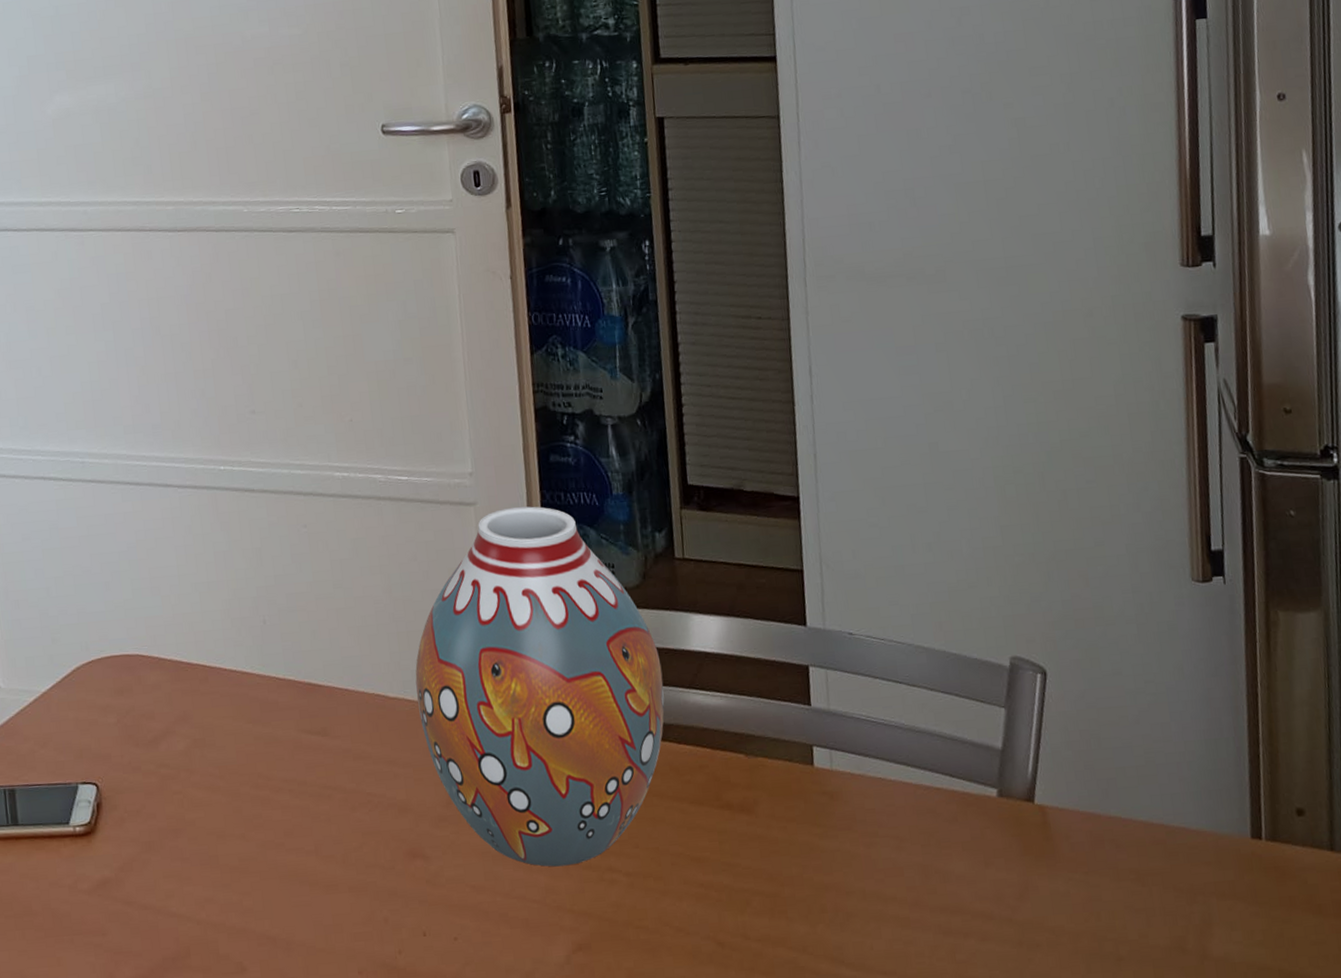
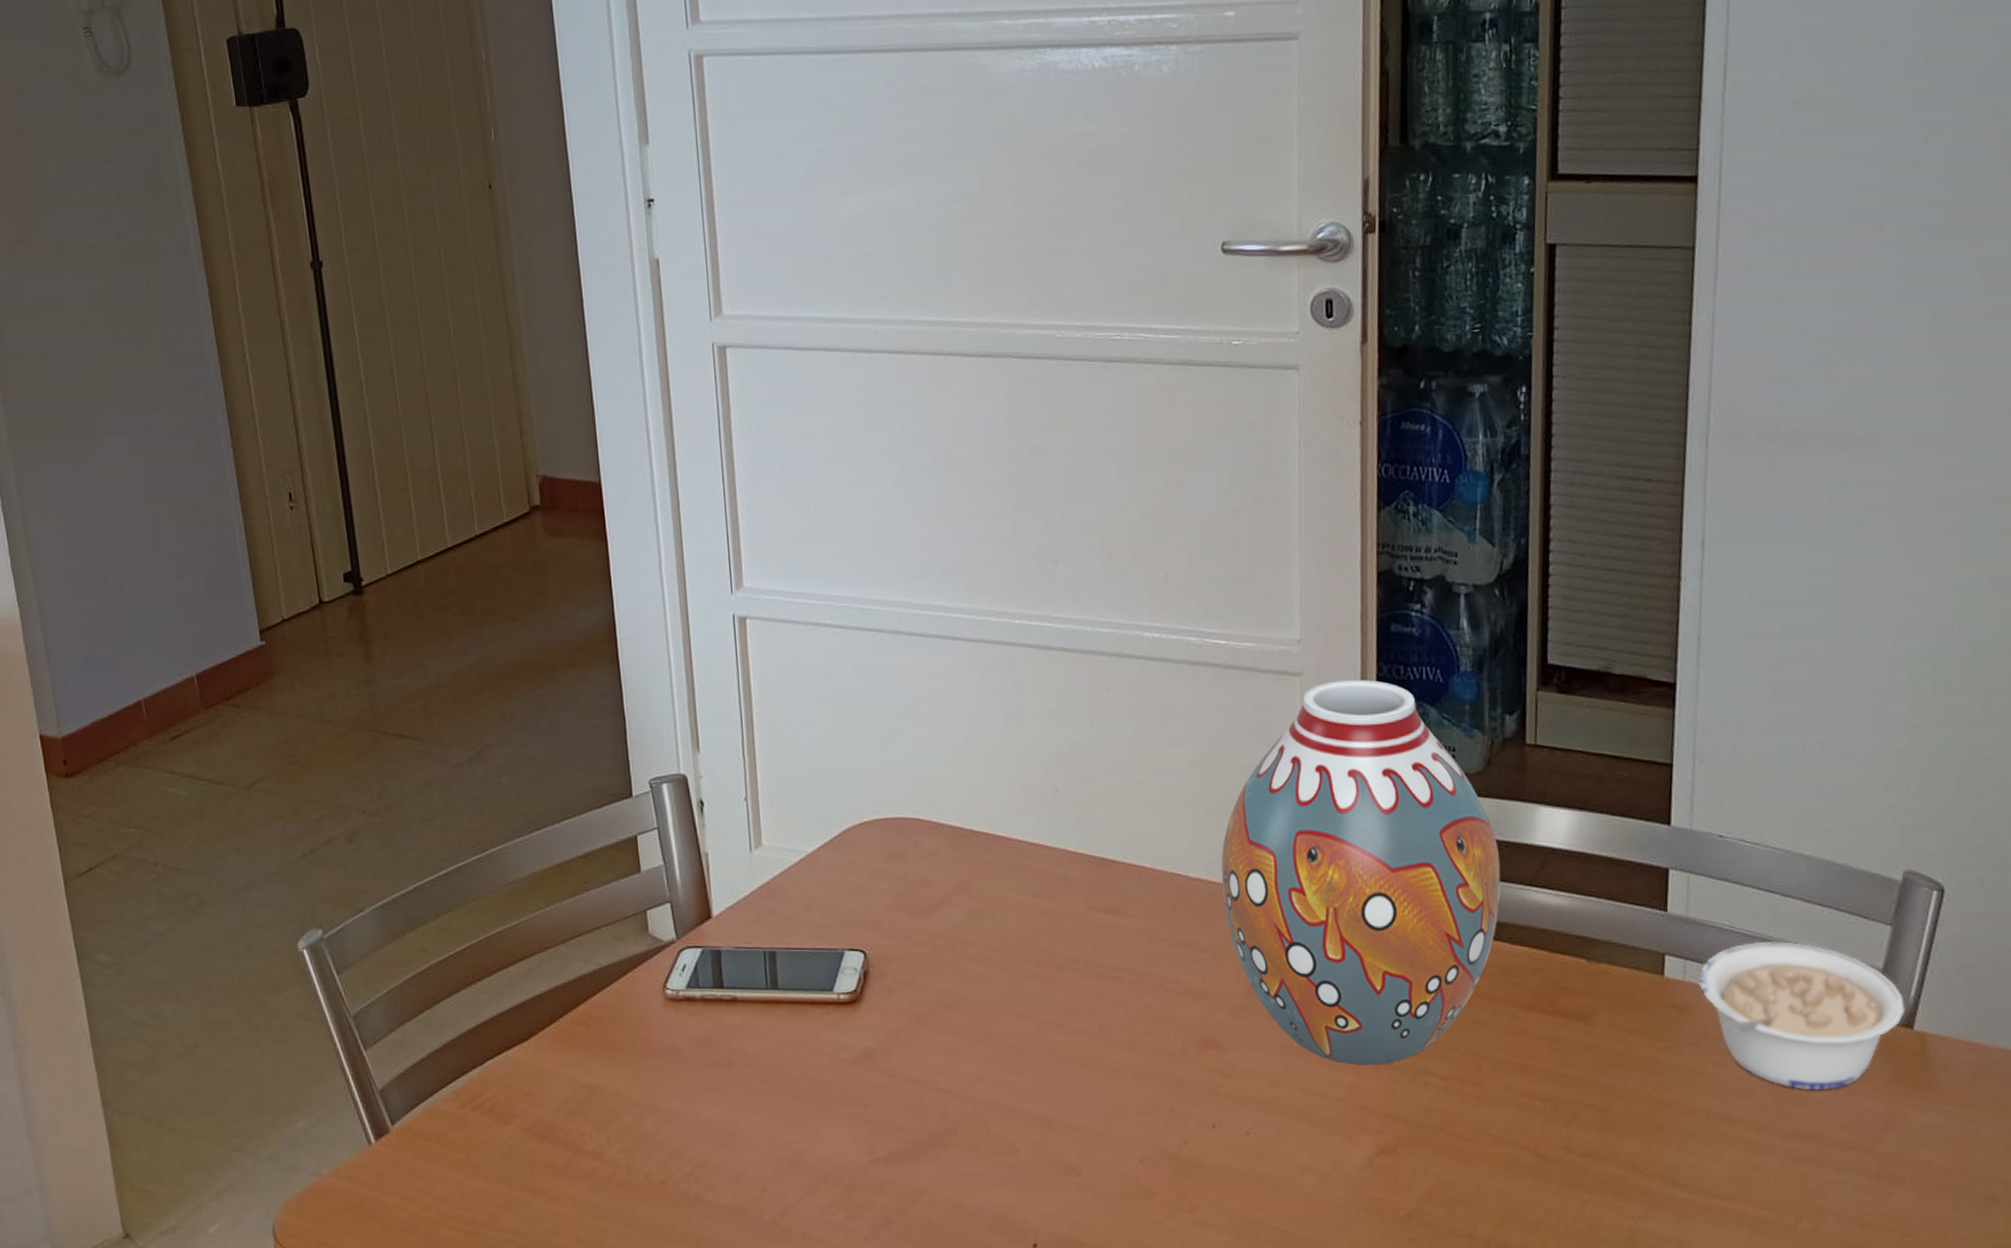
legume: none [843,728,1025,866] -> present [1698,941,1905,1090]

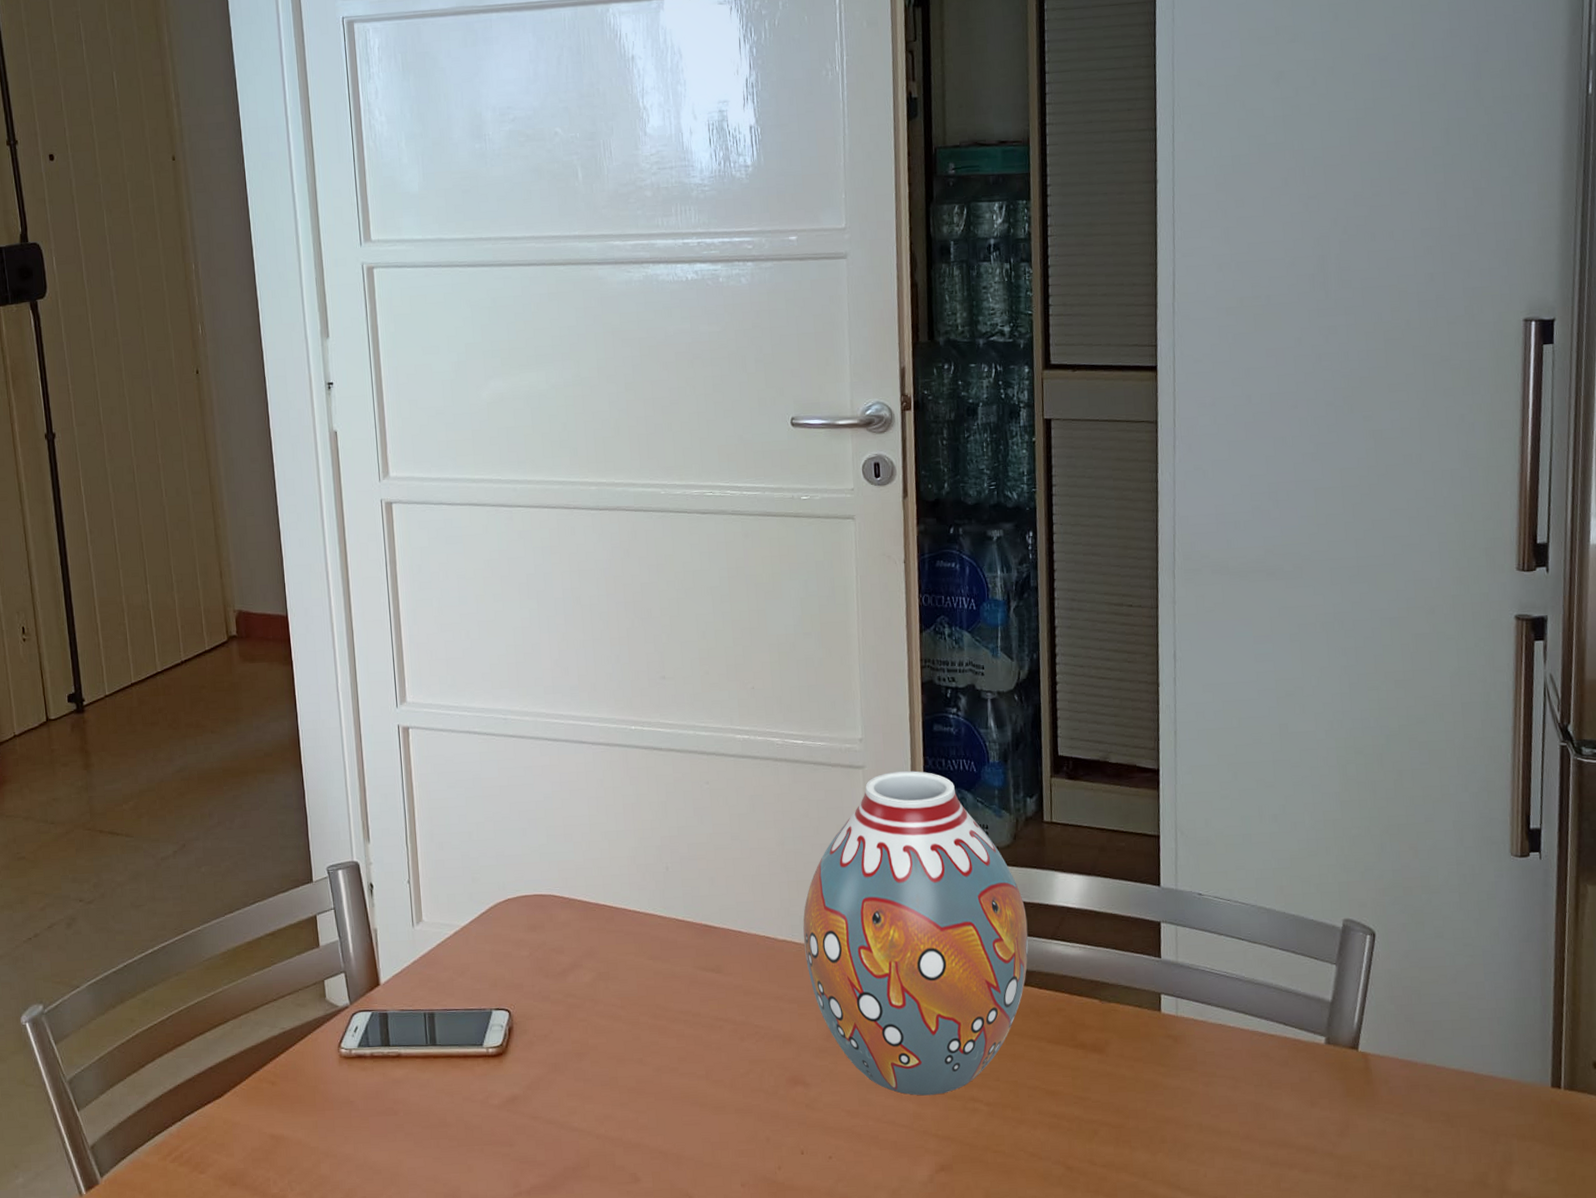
legume: present [1698,941,1905,1090] -> none [1188,980,1351,1104]

